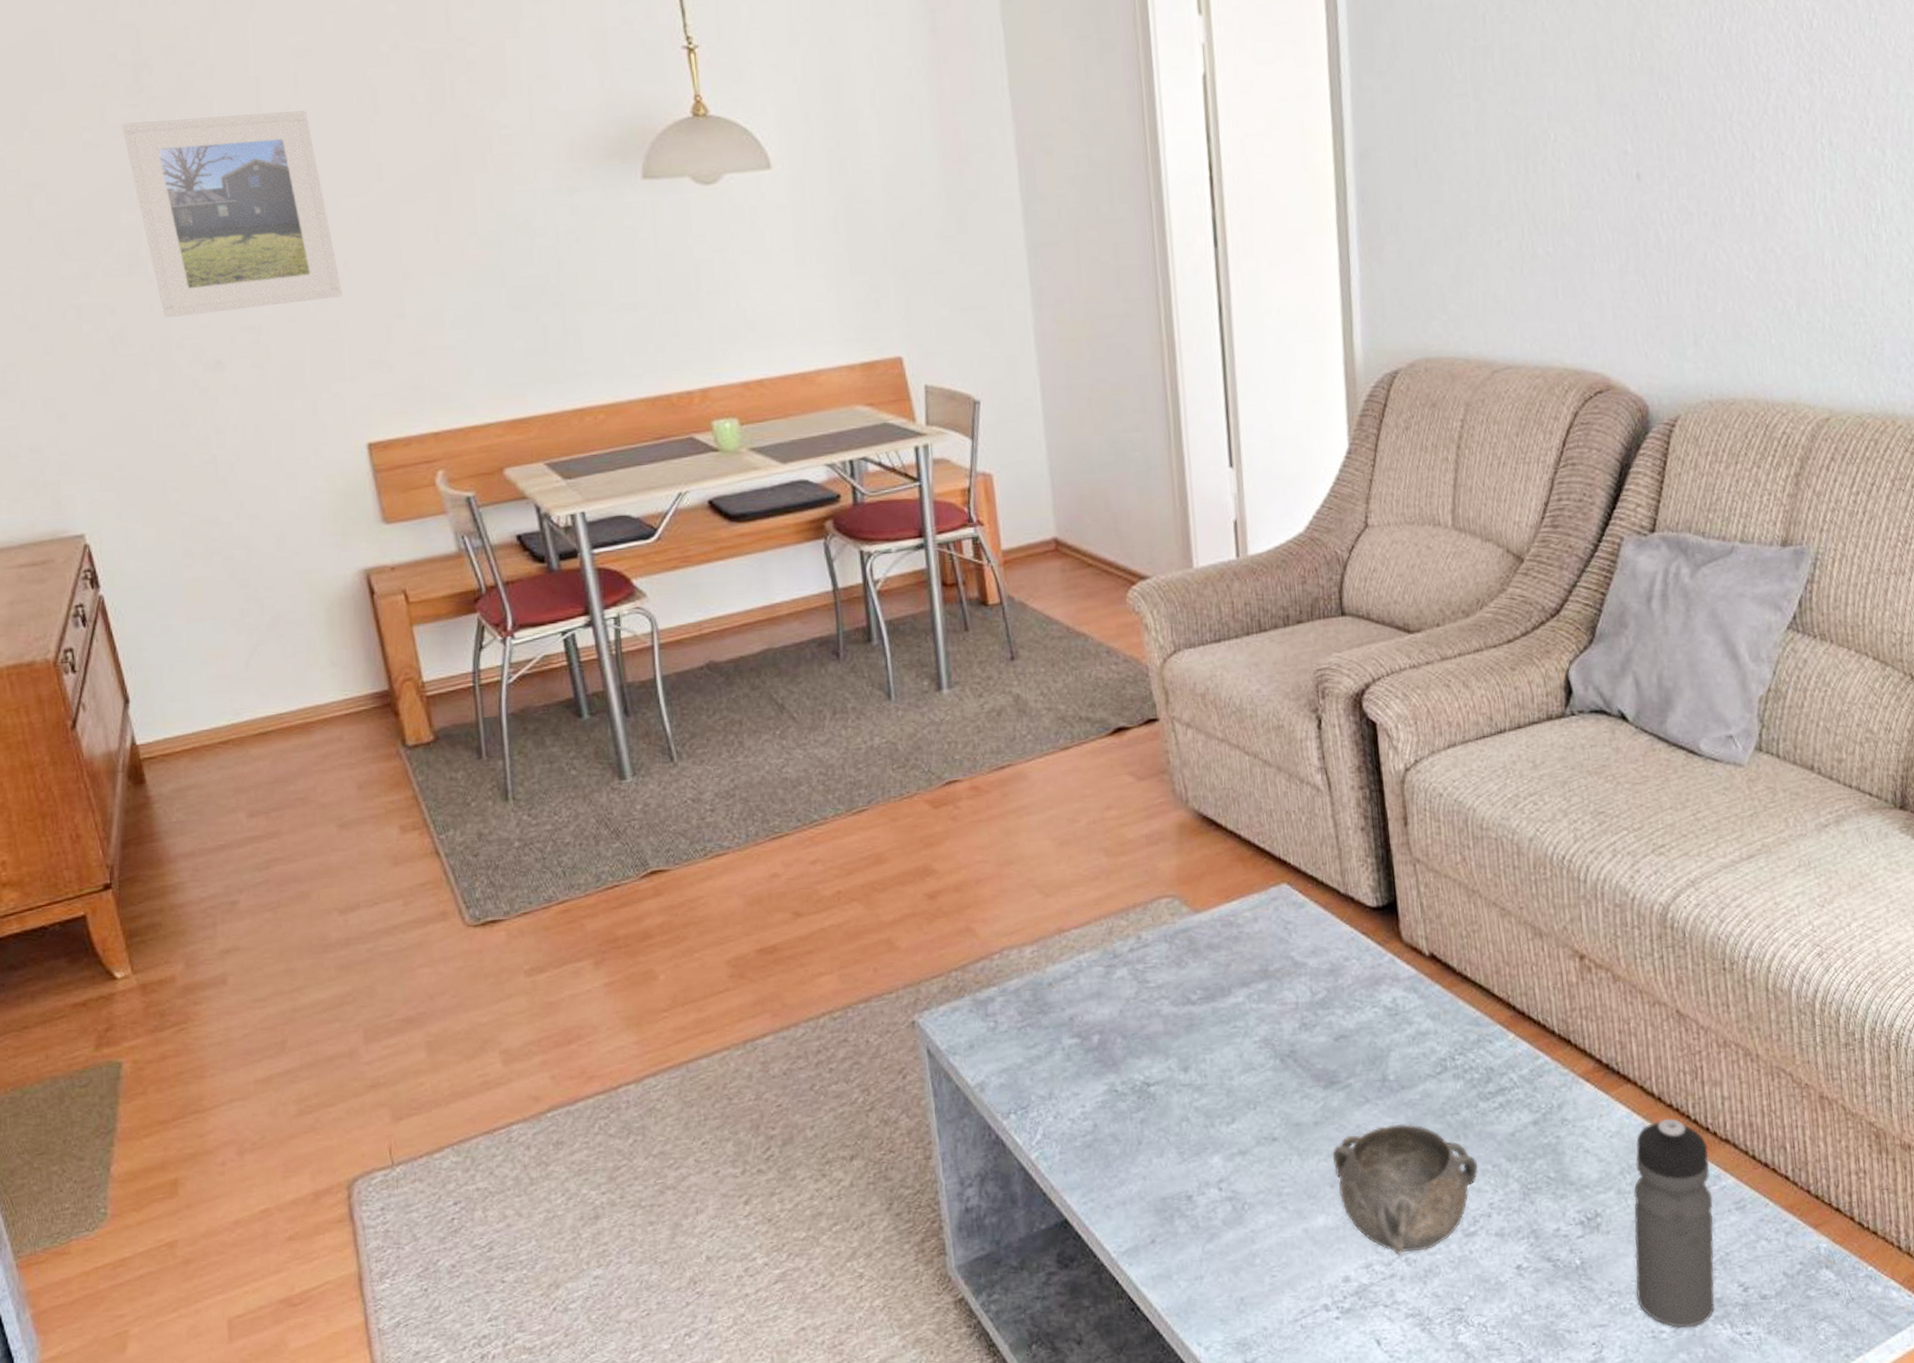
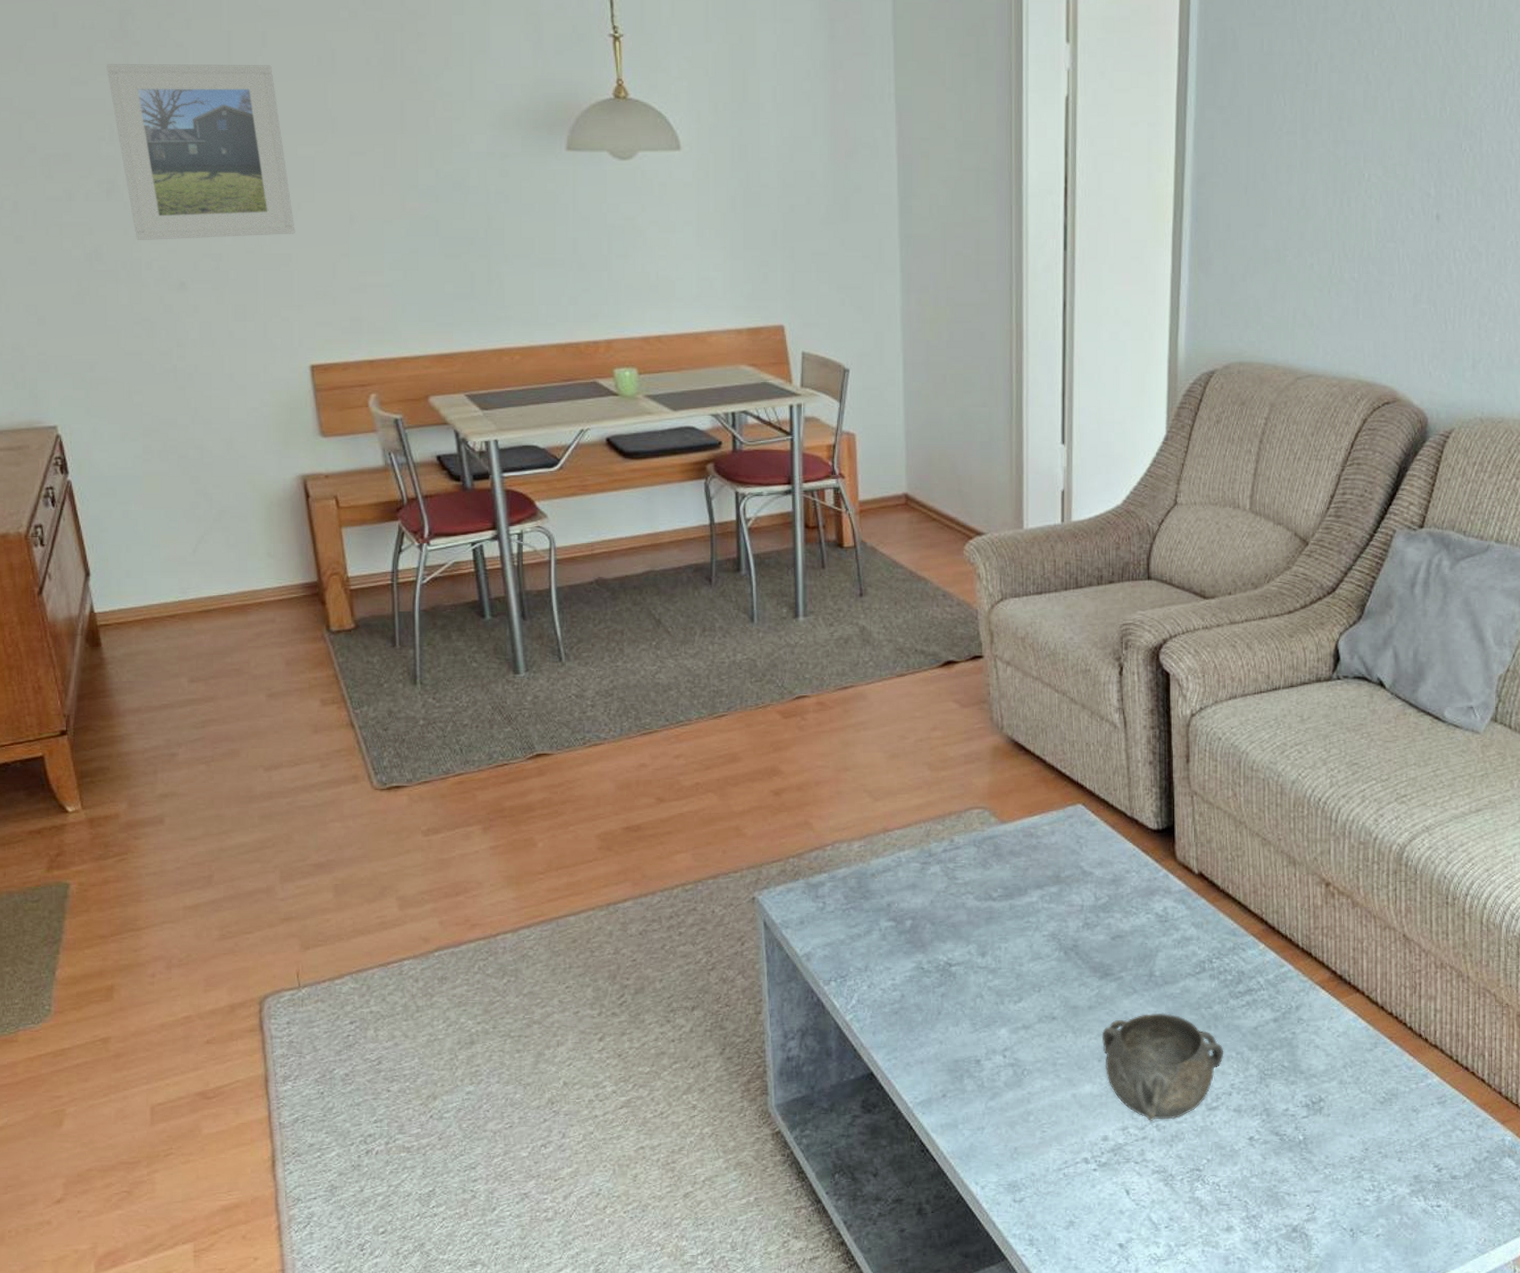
water bottle: present [1634,1118,1715,1328] -> none [1347,1024,1419,1198]

